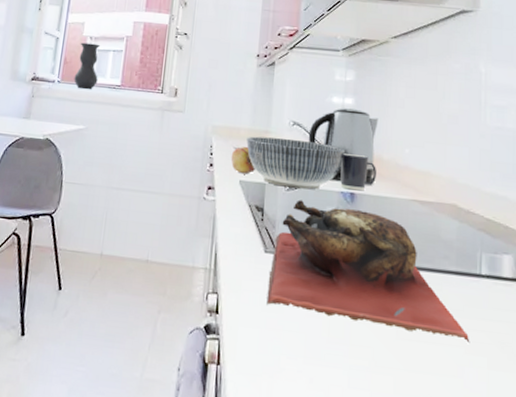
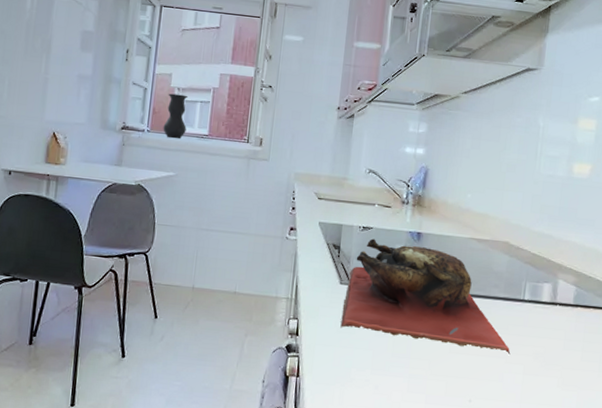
fruit: present [231,146,255,175] -> none [311,191,333,217]
bowl: present [246,136,345,190] -> none [326,182,414,230]
kettle: present [308,108,379,184] -> none [382,157,446,225]
mug: present [340,153,376,191] -> none [409,197,441,231]

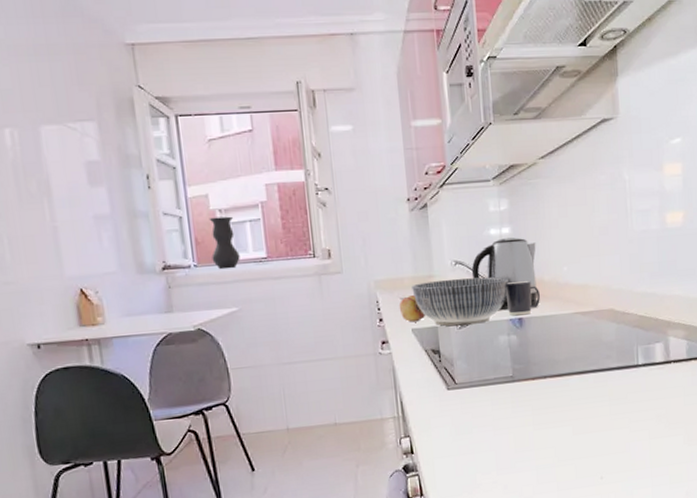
fruit: none [311,191,333,217] -> present [399,294,425,323]
bowl: none [326,182,414,230] -> present [412,277,508,327]
cutting board: present [340,238,511,355] -> none [454,332,634,435]
kettle: none [382,157,446,225] -> present [471,237,538,310]
mug: none [409,197,441,231] -> present [505,281,540,316]

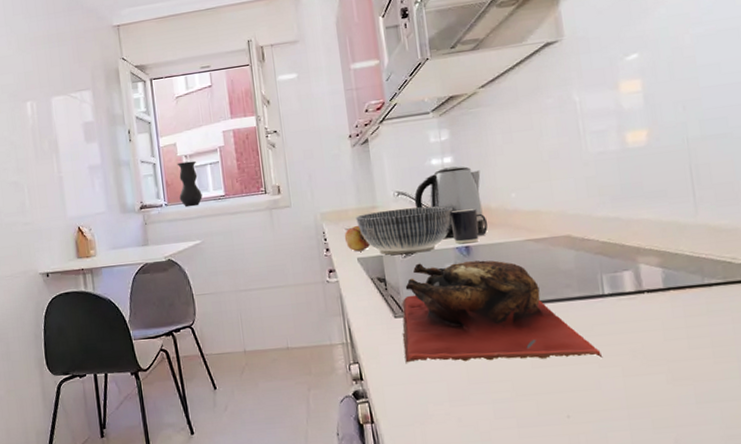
cutting board: none [454,332,634,435] -> present [401,260,603,363]

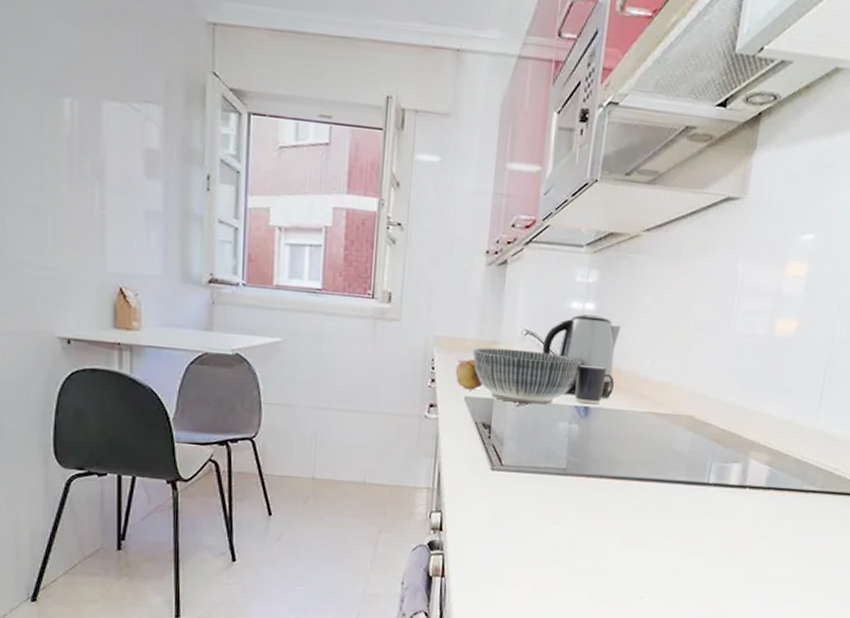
vase: present [176,160,203,208] -> none [263,234,293,295]
cutting board: present [401,260,603,363] -> none [492,415,690,545]

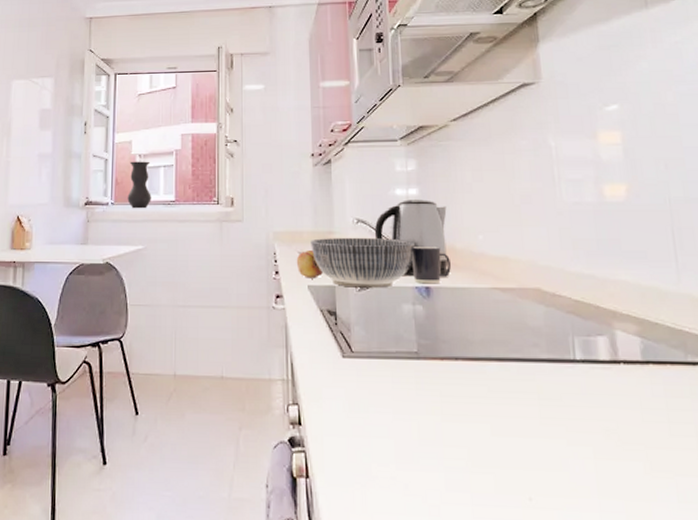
vase: none [263,234,293,295] -> present [127,161,151,209]

